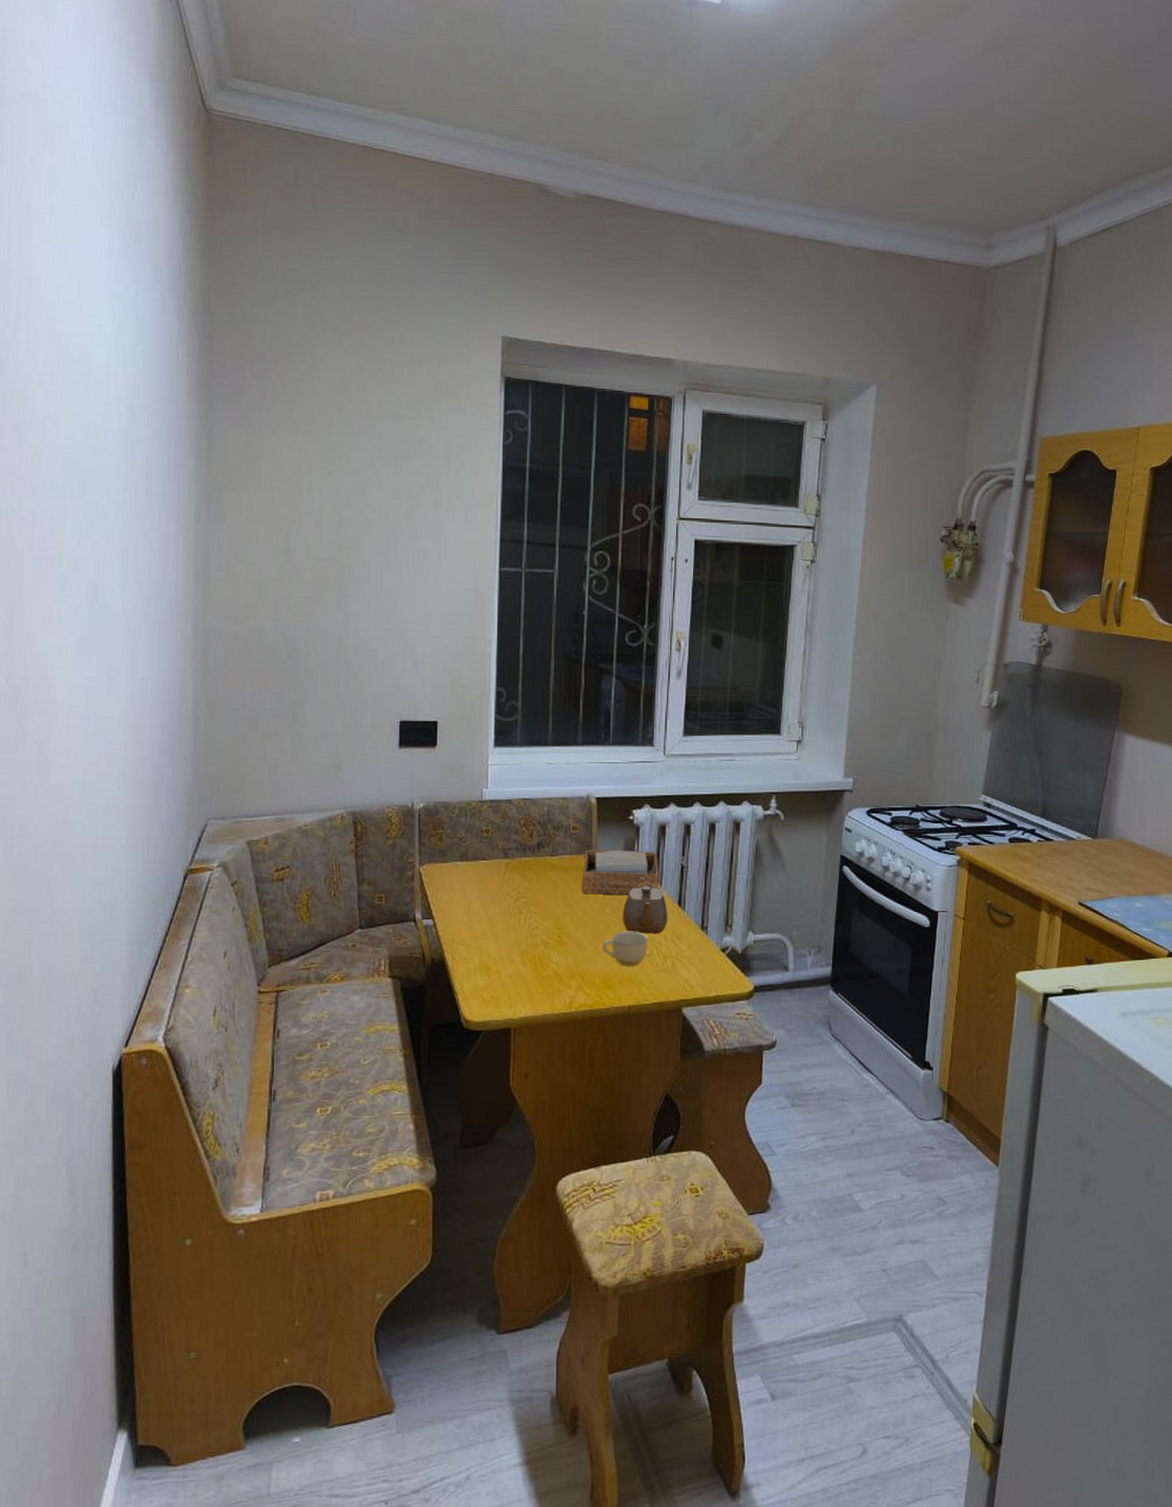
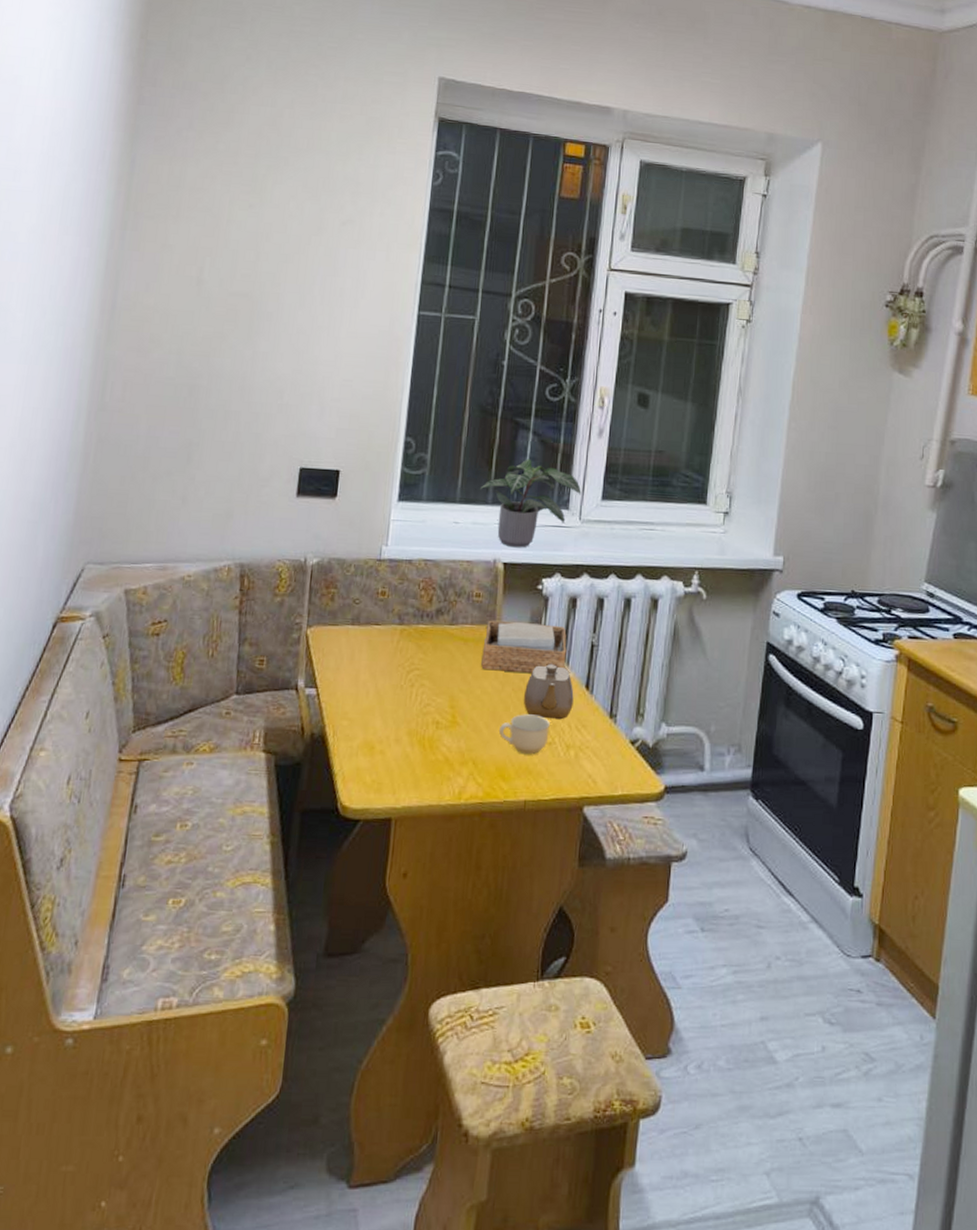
potted plant: none [569,701,664,784] -> present [479,459,582,548]

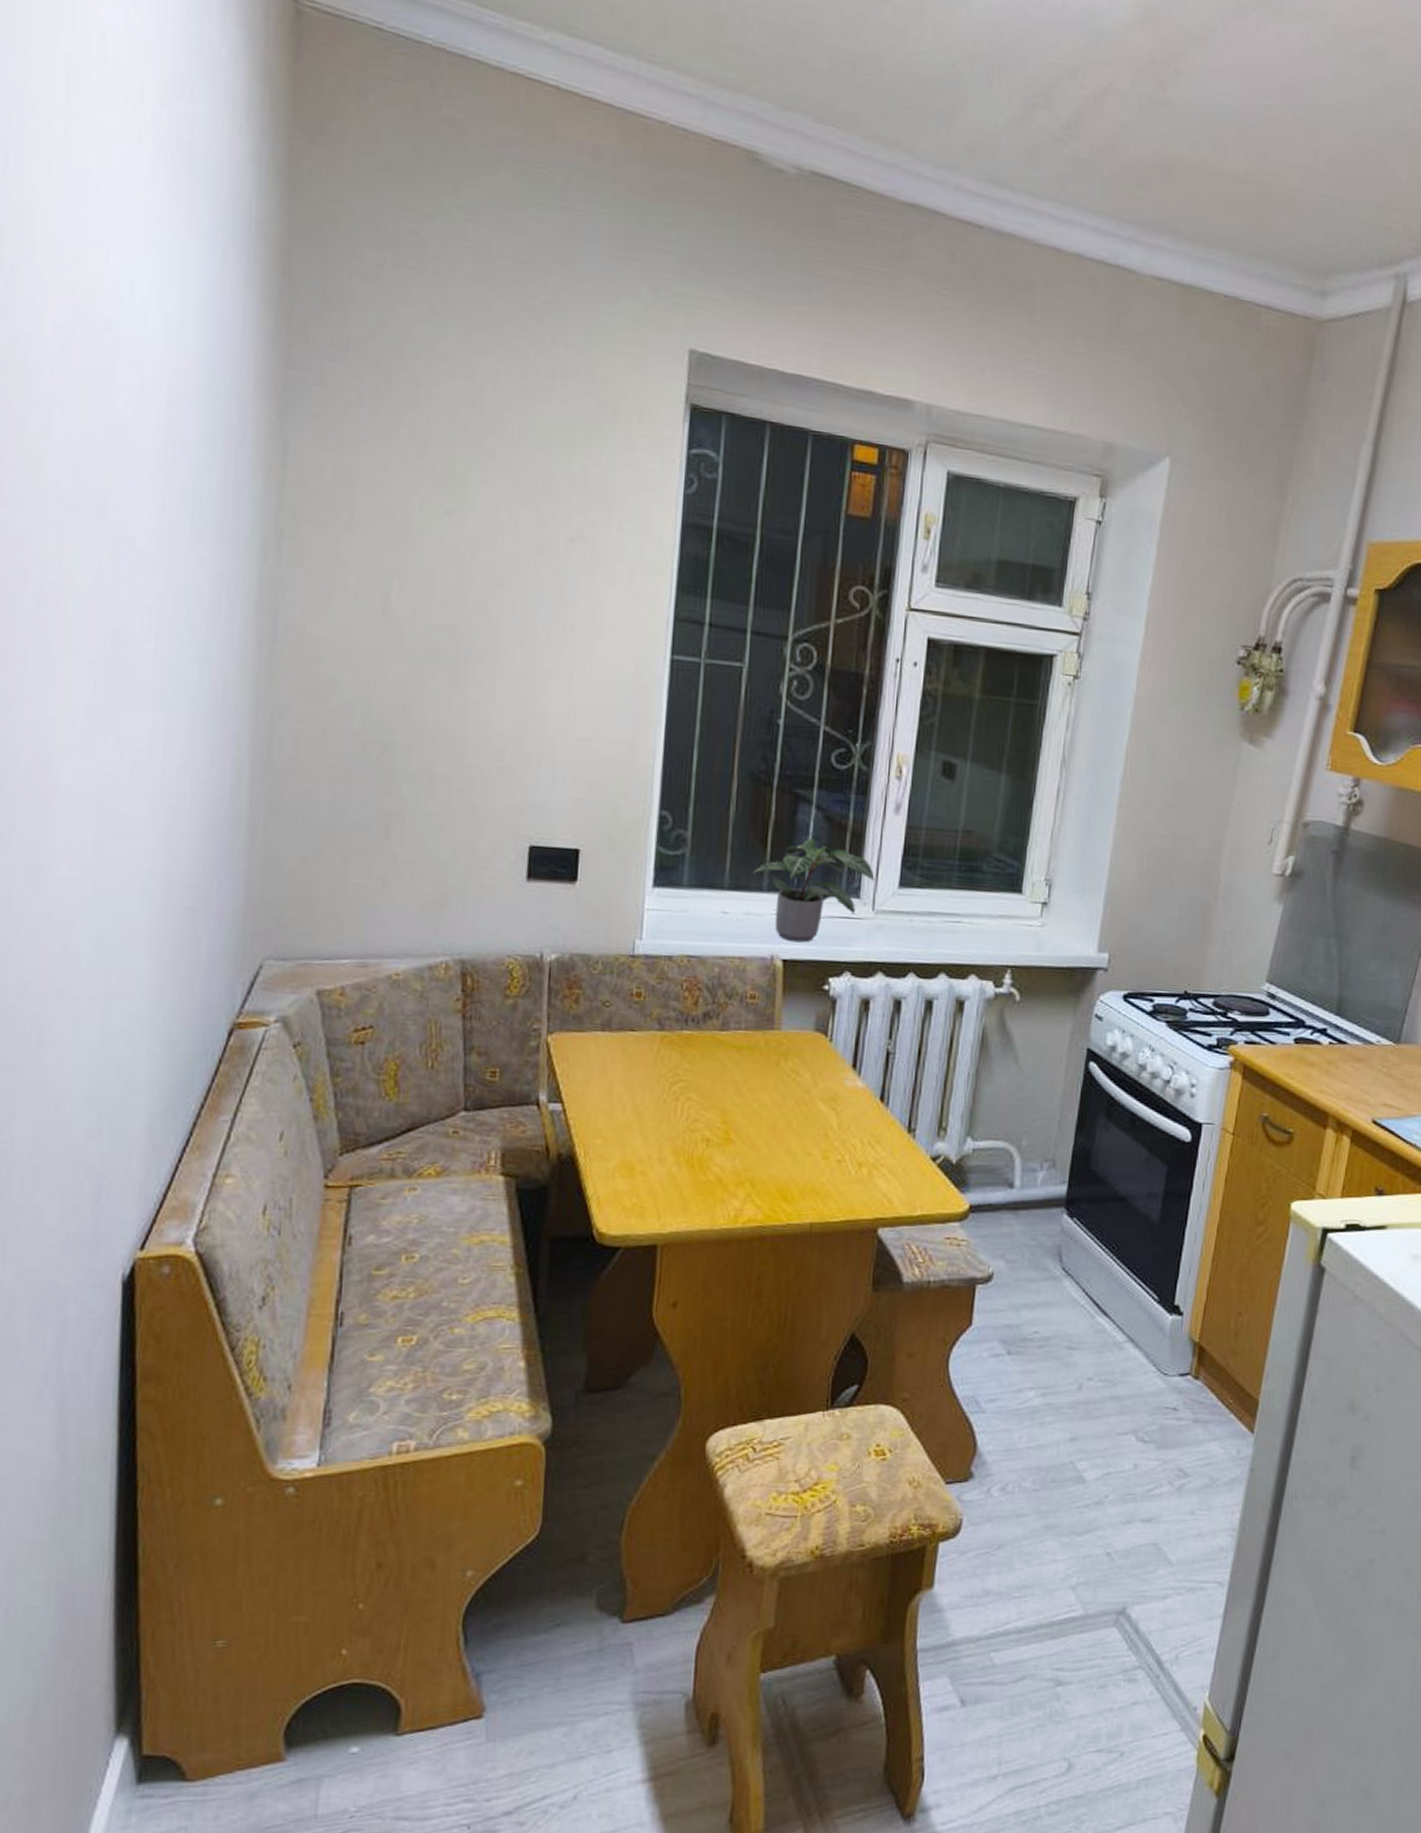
napkin holder: present [481,620,567,674] -> none [758,1025,858,1085]
cup: present [498,714,550,754] -> none [779,1129,839,1173]
teapot: present [523,663,574,720] -> none [807,1073,867,1135]

